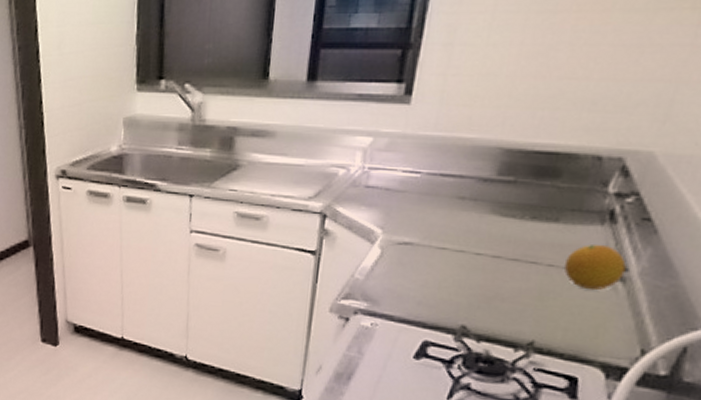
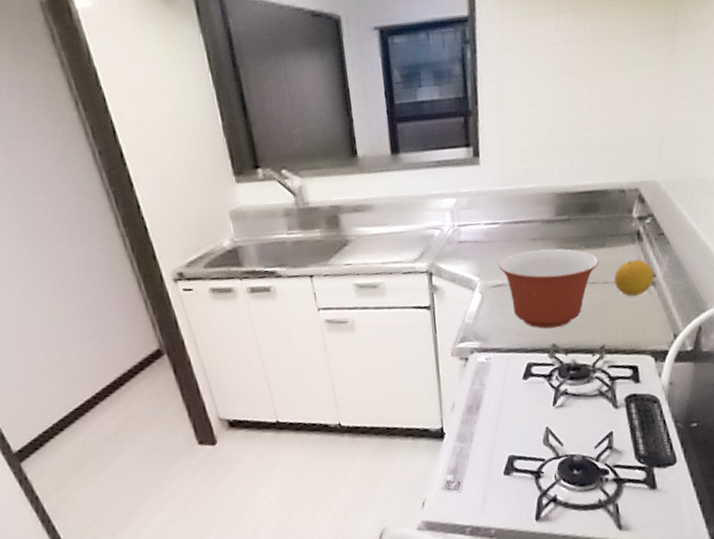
mixing bowl: none [410,210,547,307] -> present [499,248,599,329]

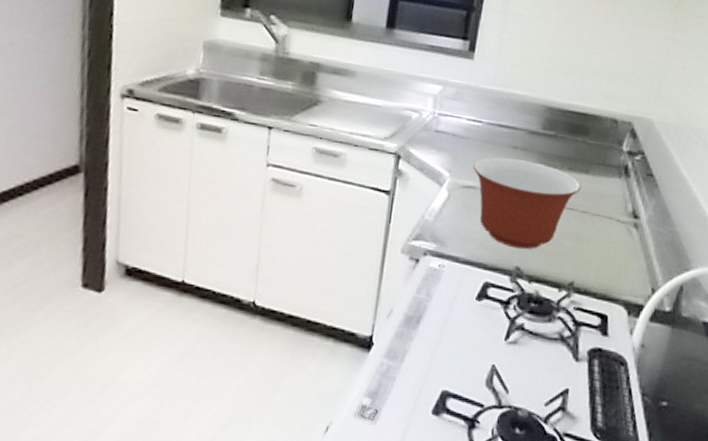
fruit: present [614,259,654,297] -> none [593,194,638,235]

